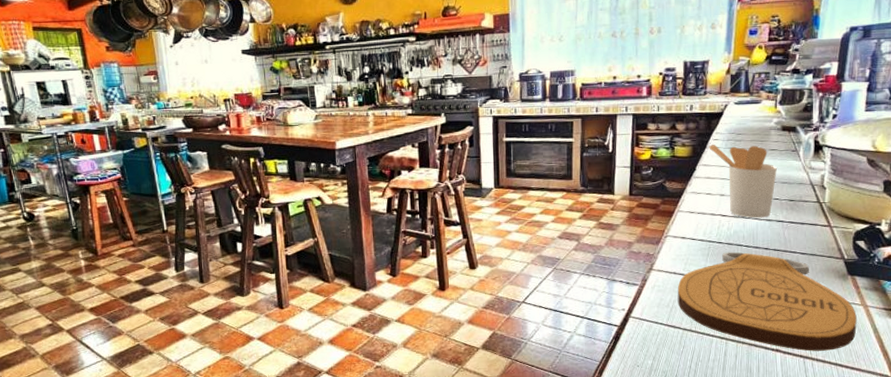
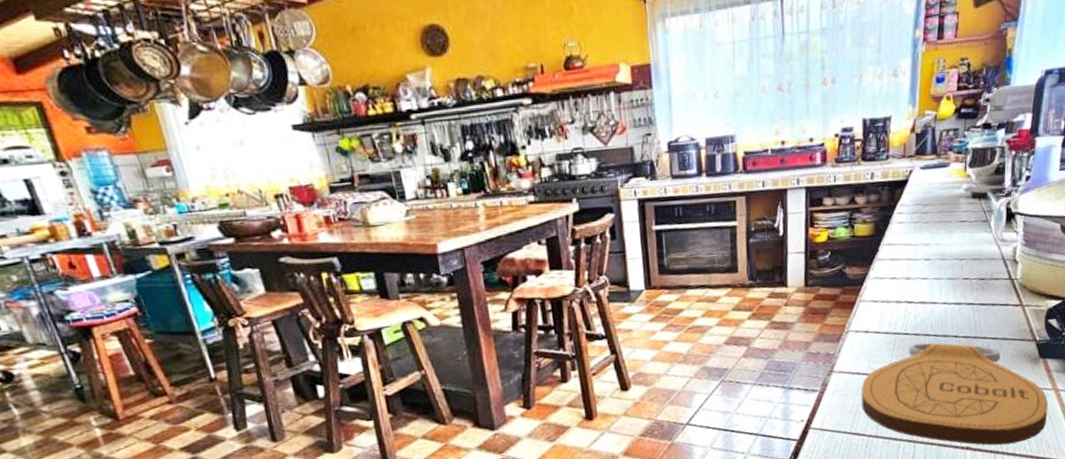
utensil holder: present [709,144,778,218] -> none [892,217,968,303]

